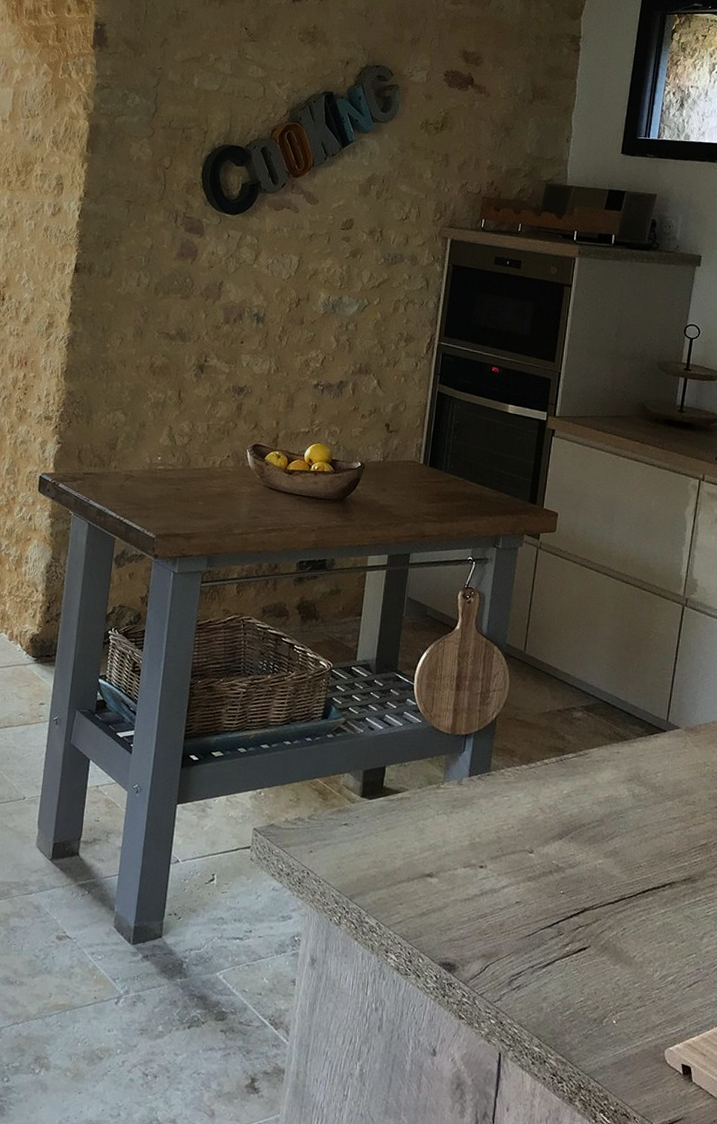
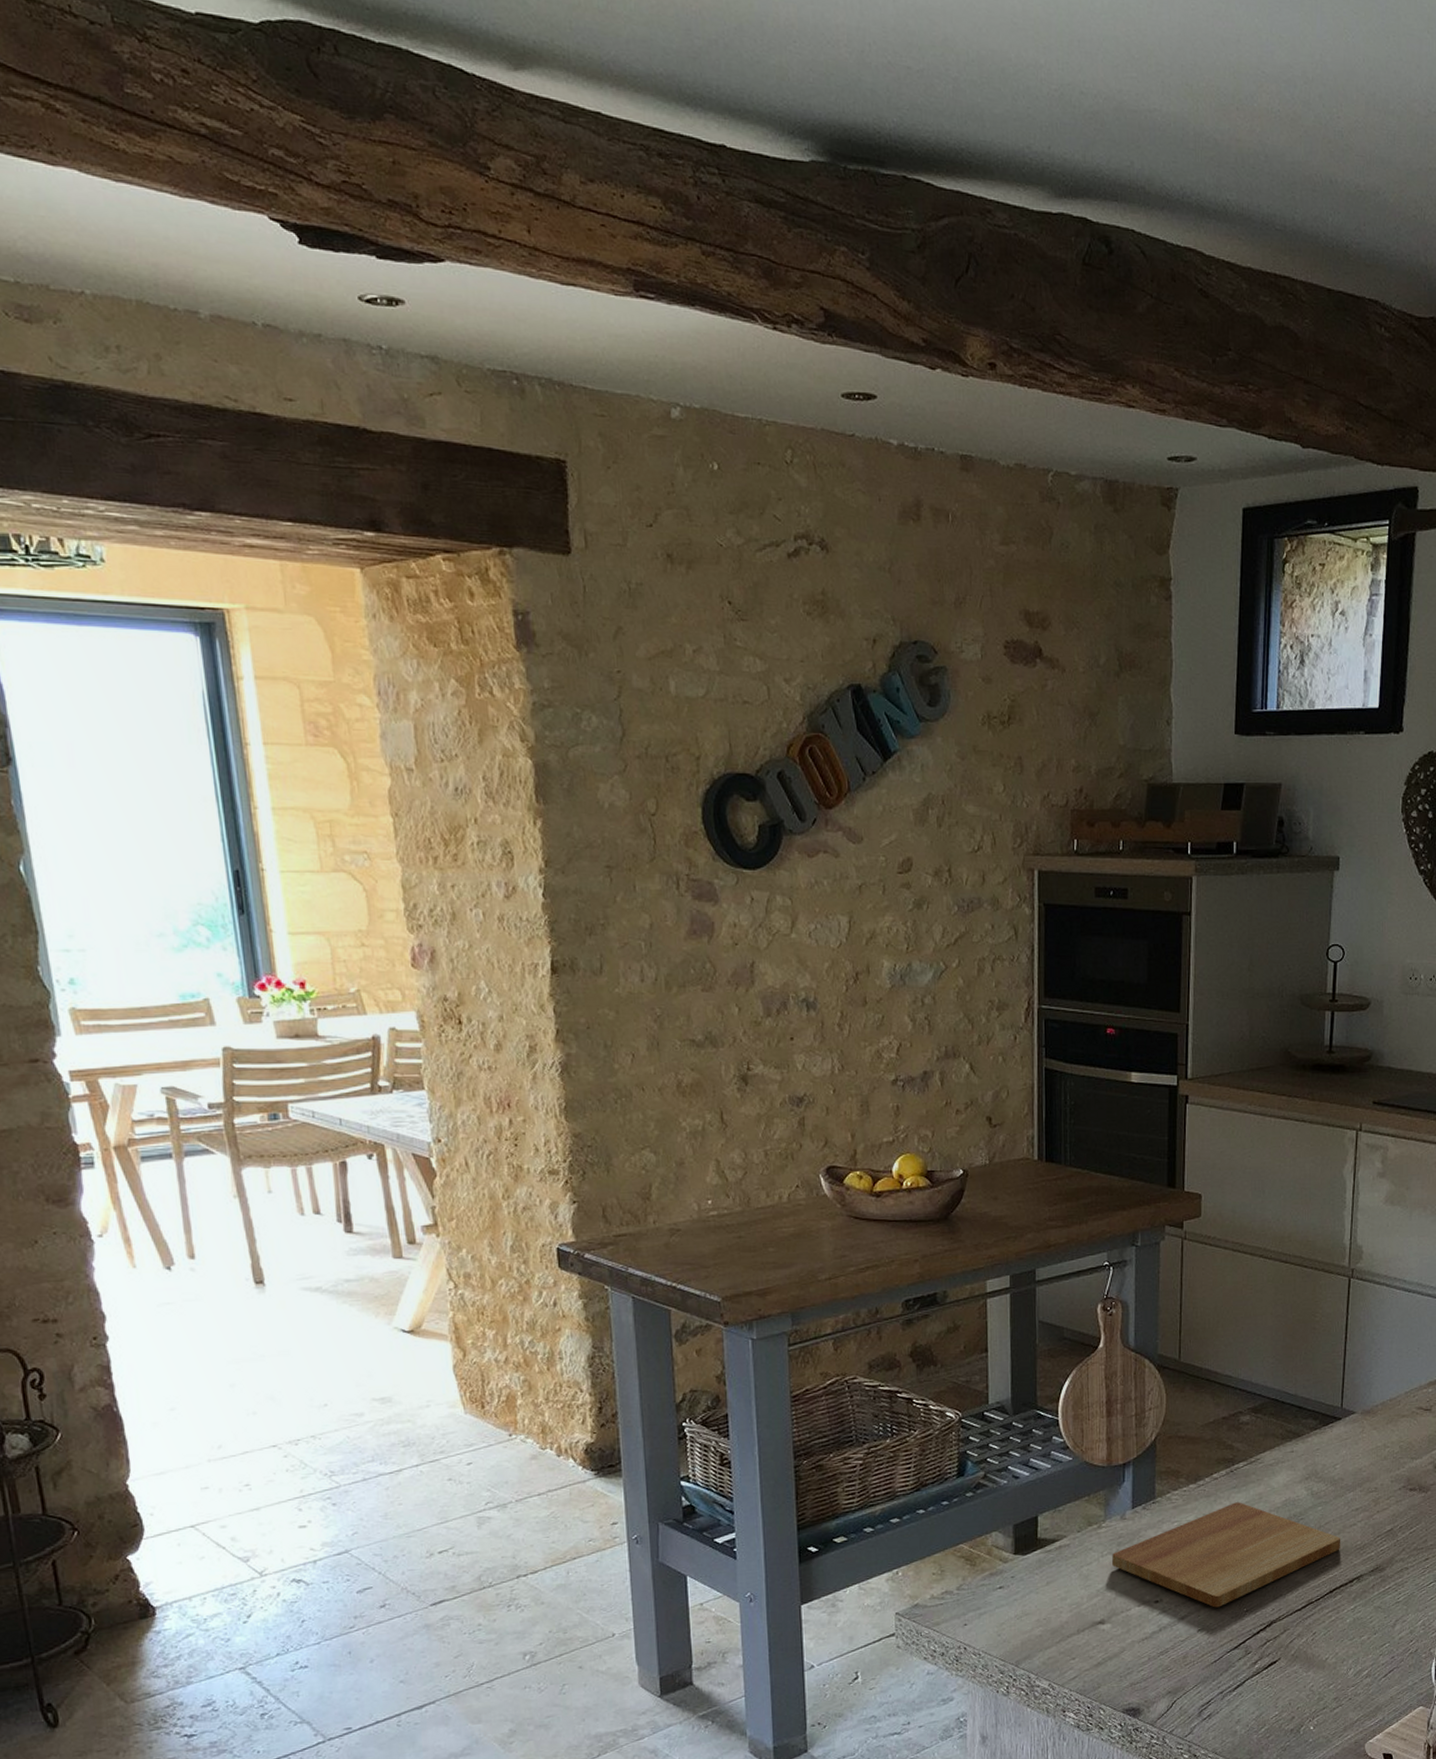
cutting board: none [445,789,657,885] -> present [1112,1502,1341,1608]

